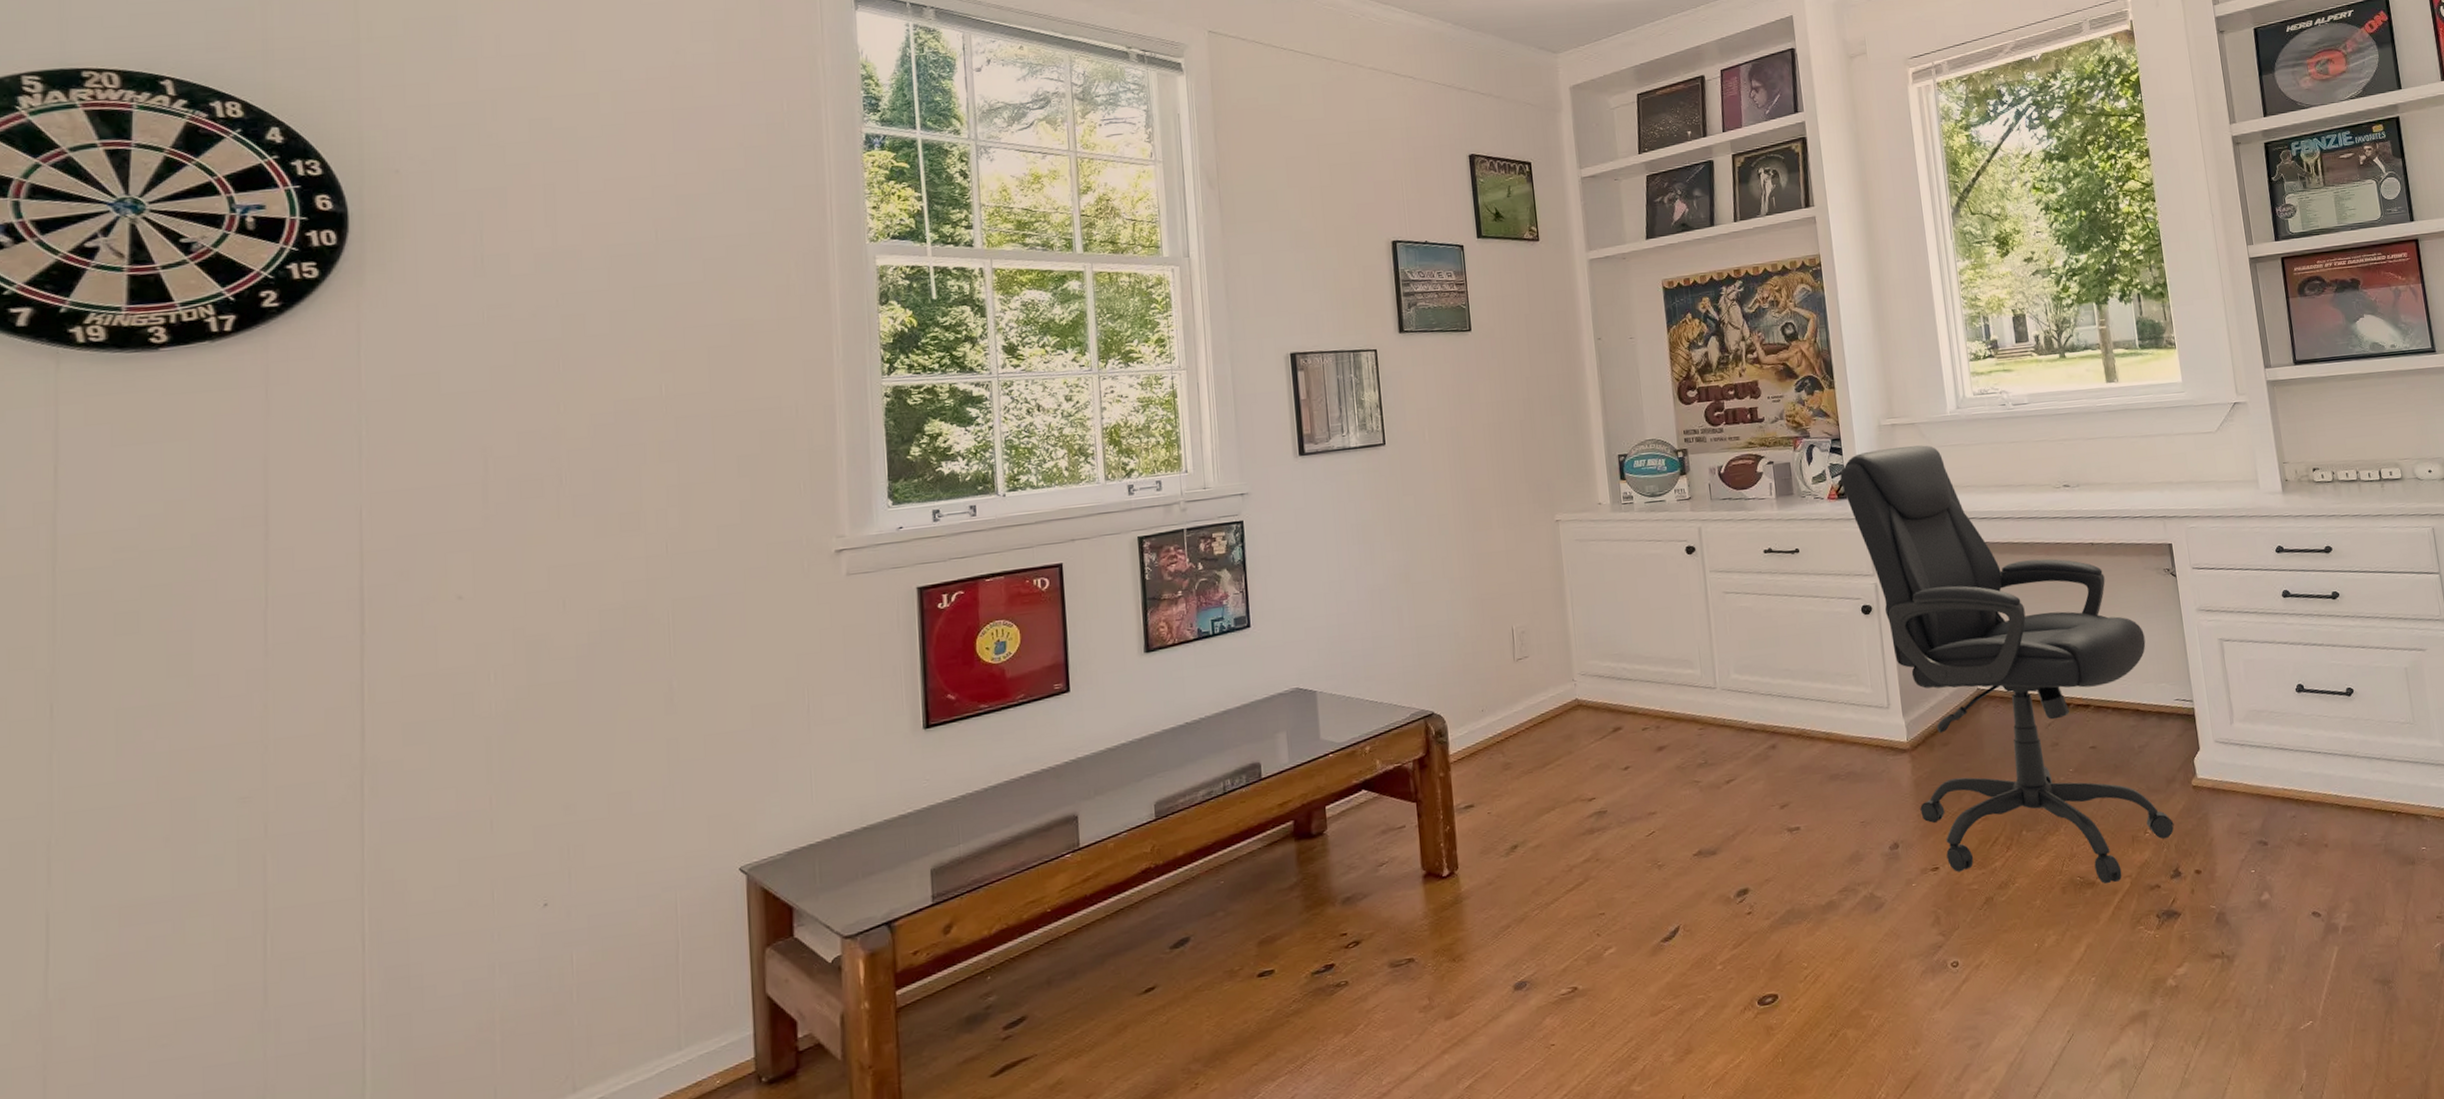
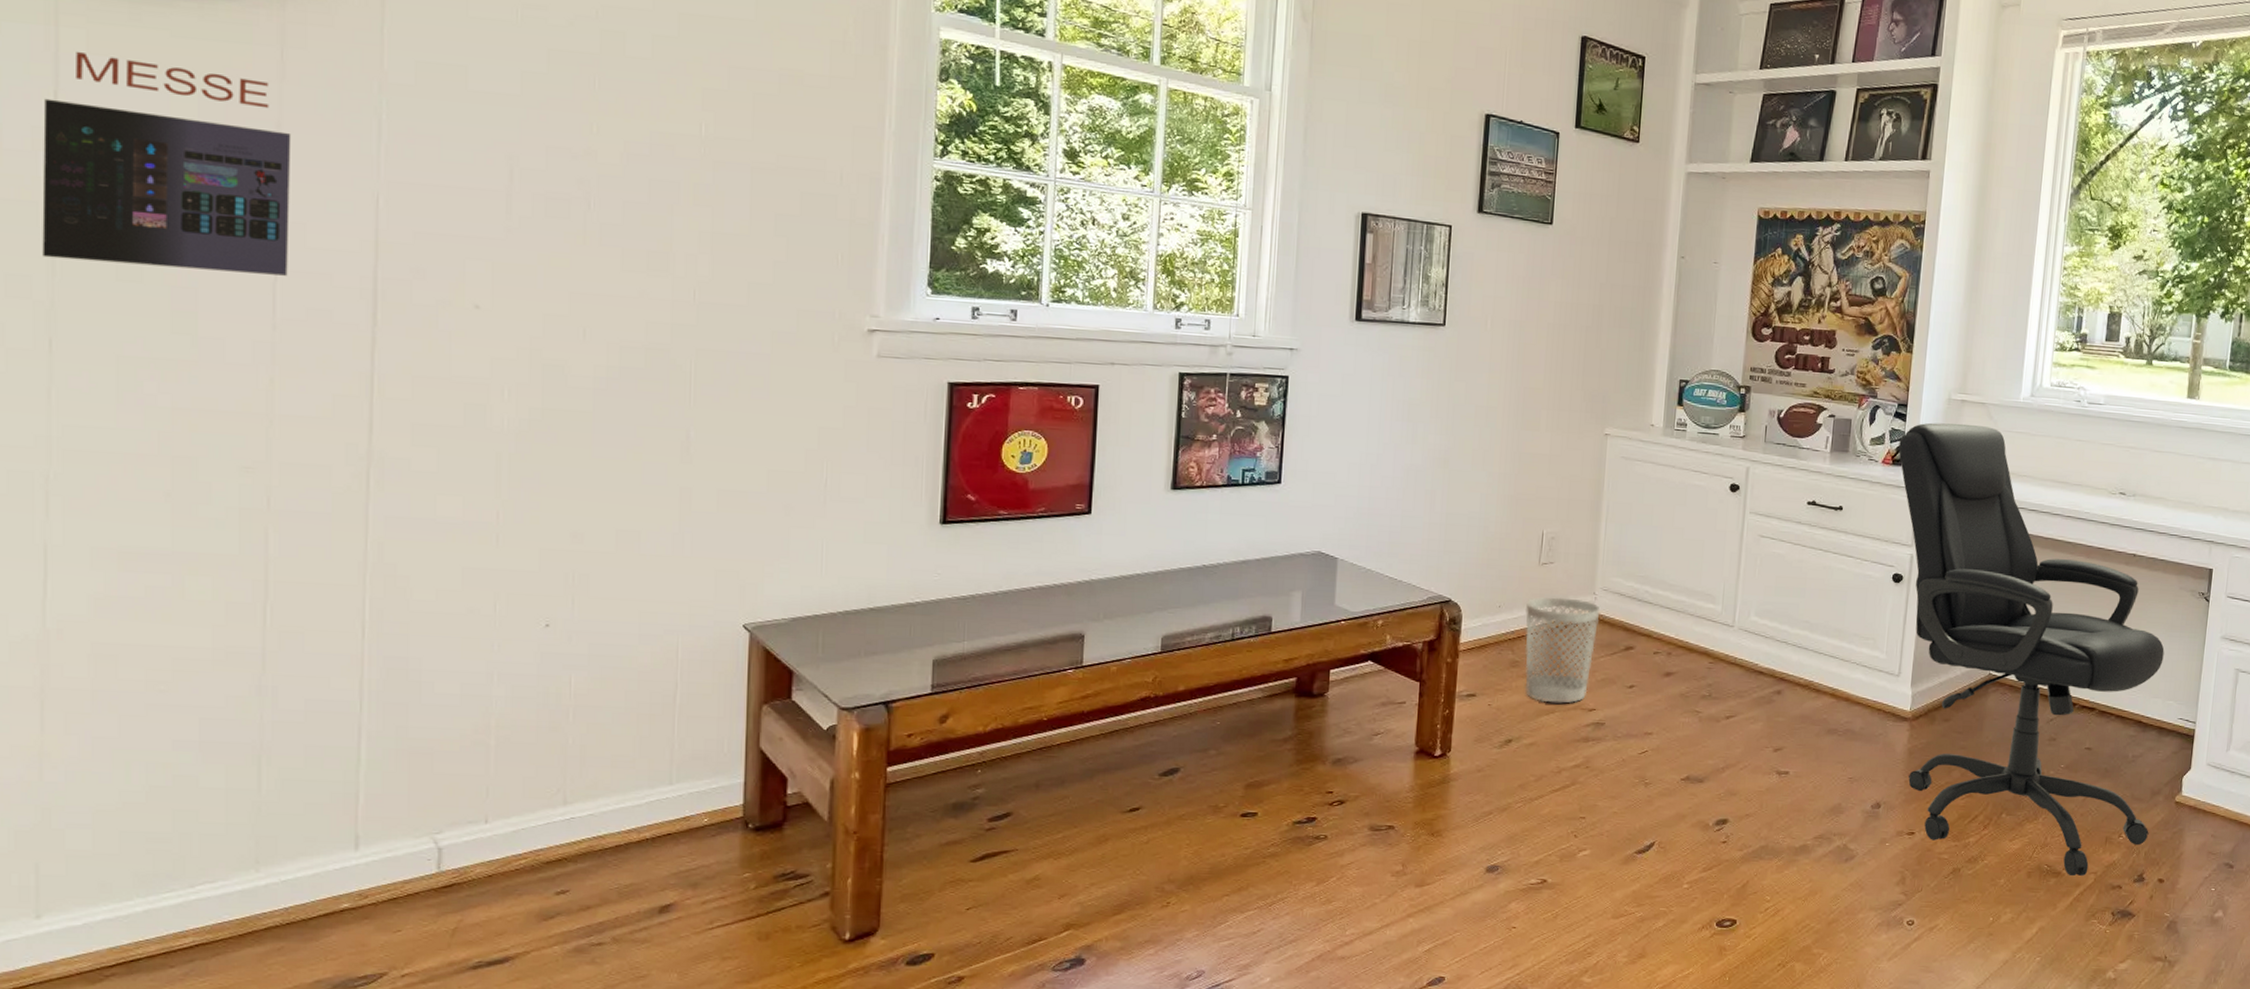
album cover: none [43,421,278,626] -> present [42,51,291,276]
wastebasket: none [1507,689,1584,800] -> present [1525,597,1601,704]

